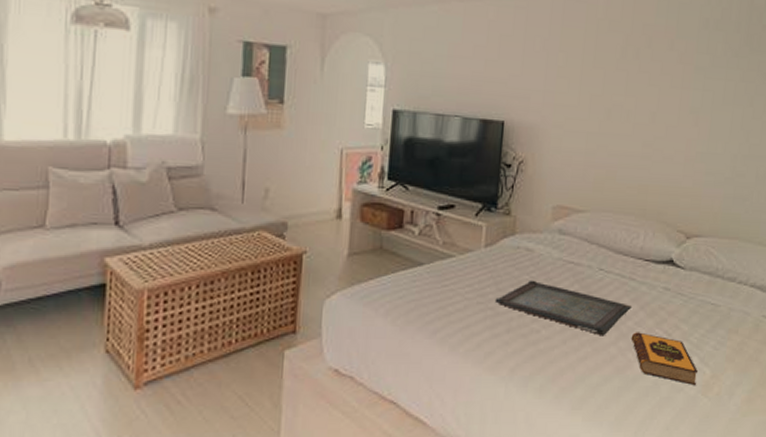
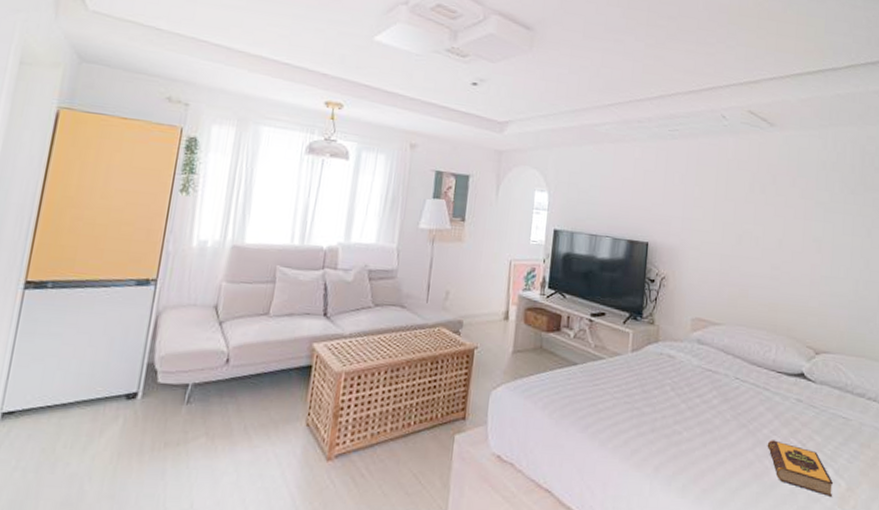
serving tray: present [494,280,633,336] -> none [640,384,767,442]

